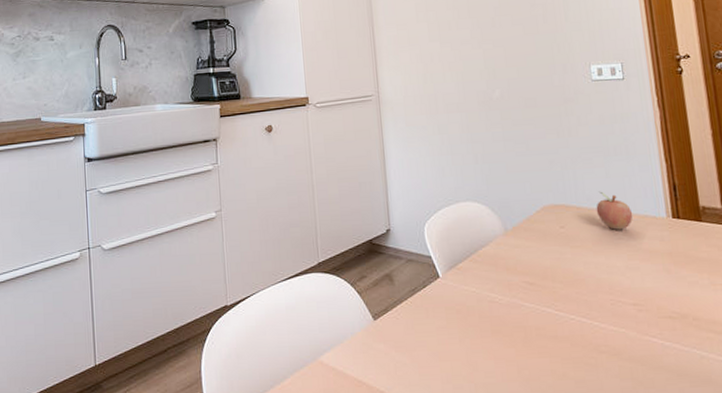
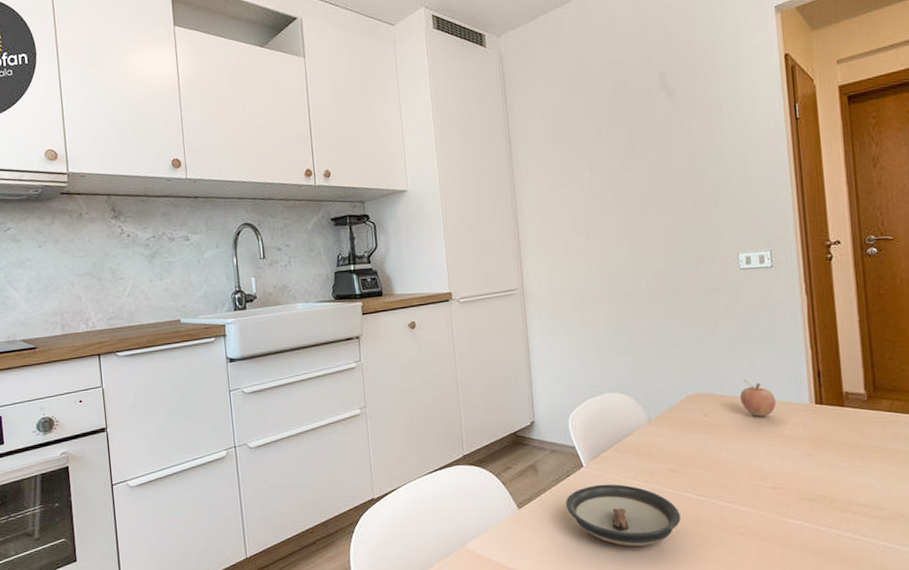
saucer: none [422,296,540,364] -> present [566,484,681,547]

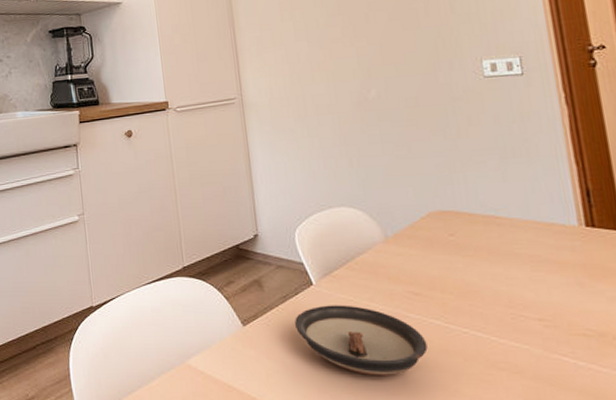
fruit: present [739,379,777,417] -> none [491,196,537,239]

